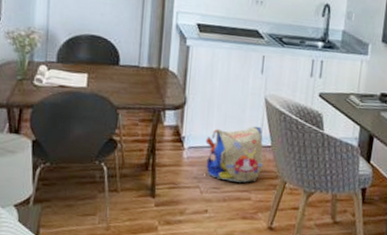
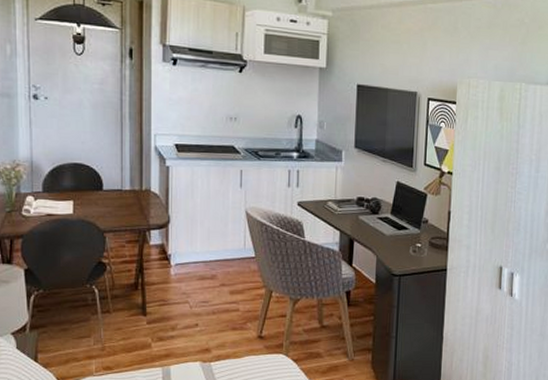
backpack: present [205,126,264,183] -> none [191,239,249,294]

